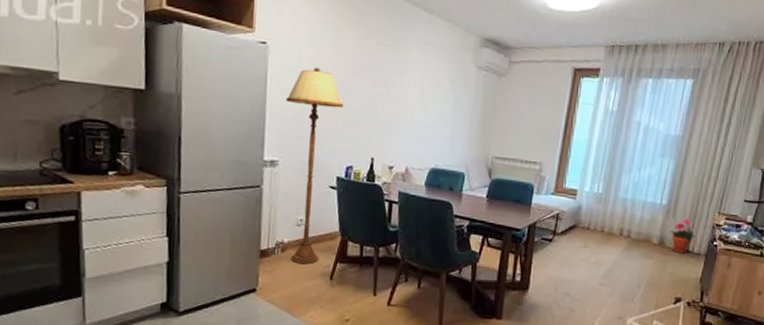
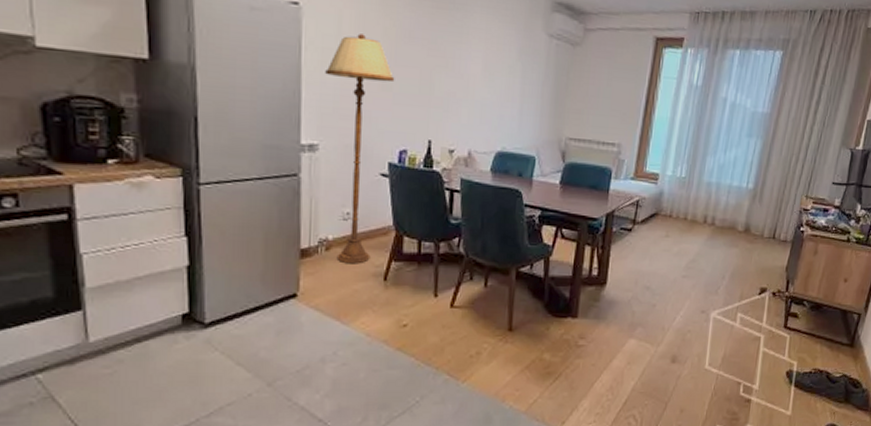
potted plant: present [671,218,696,254] -> none [757,203,782,241]

